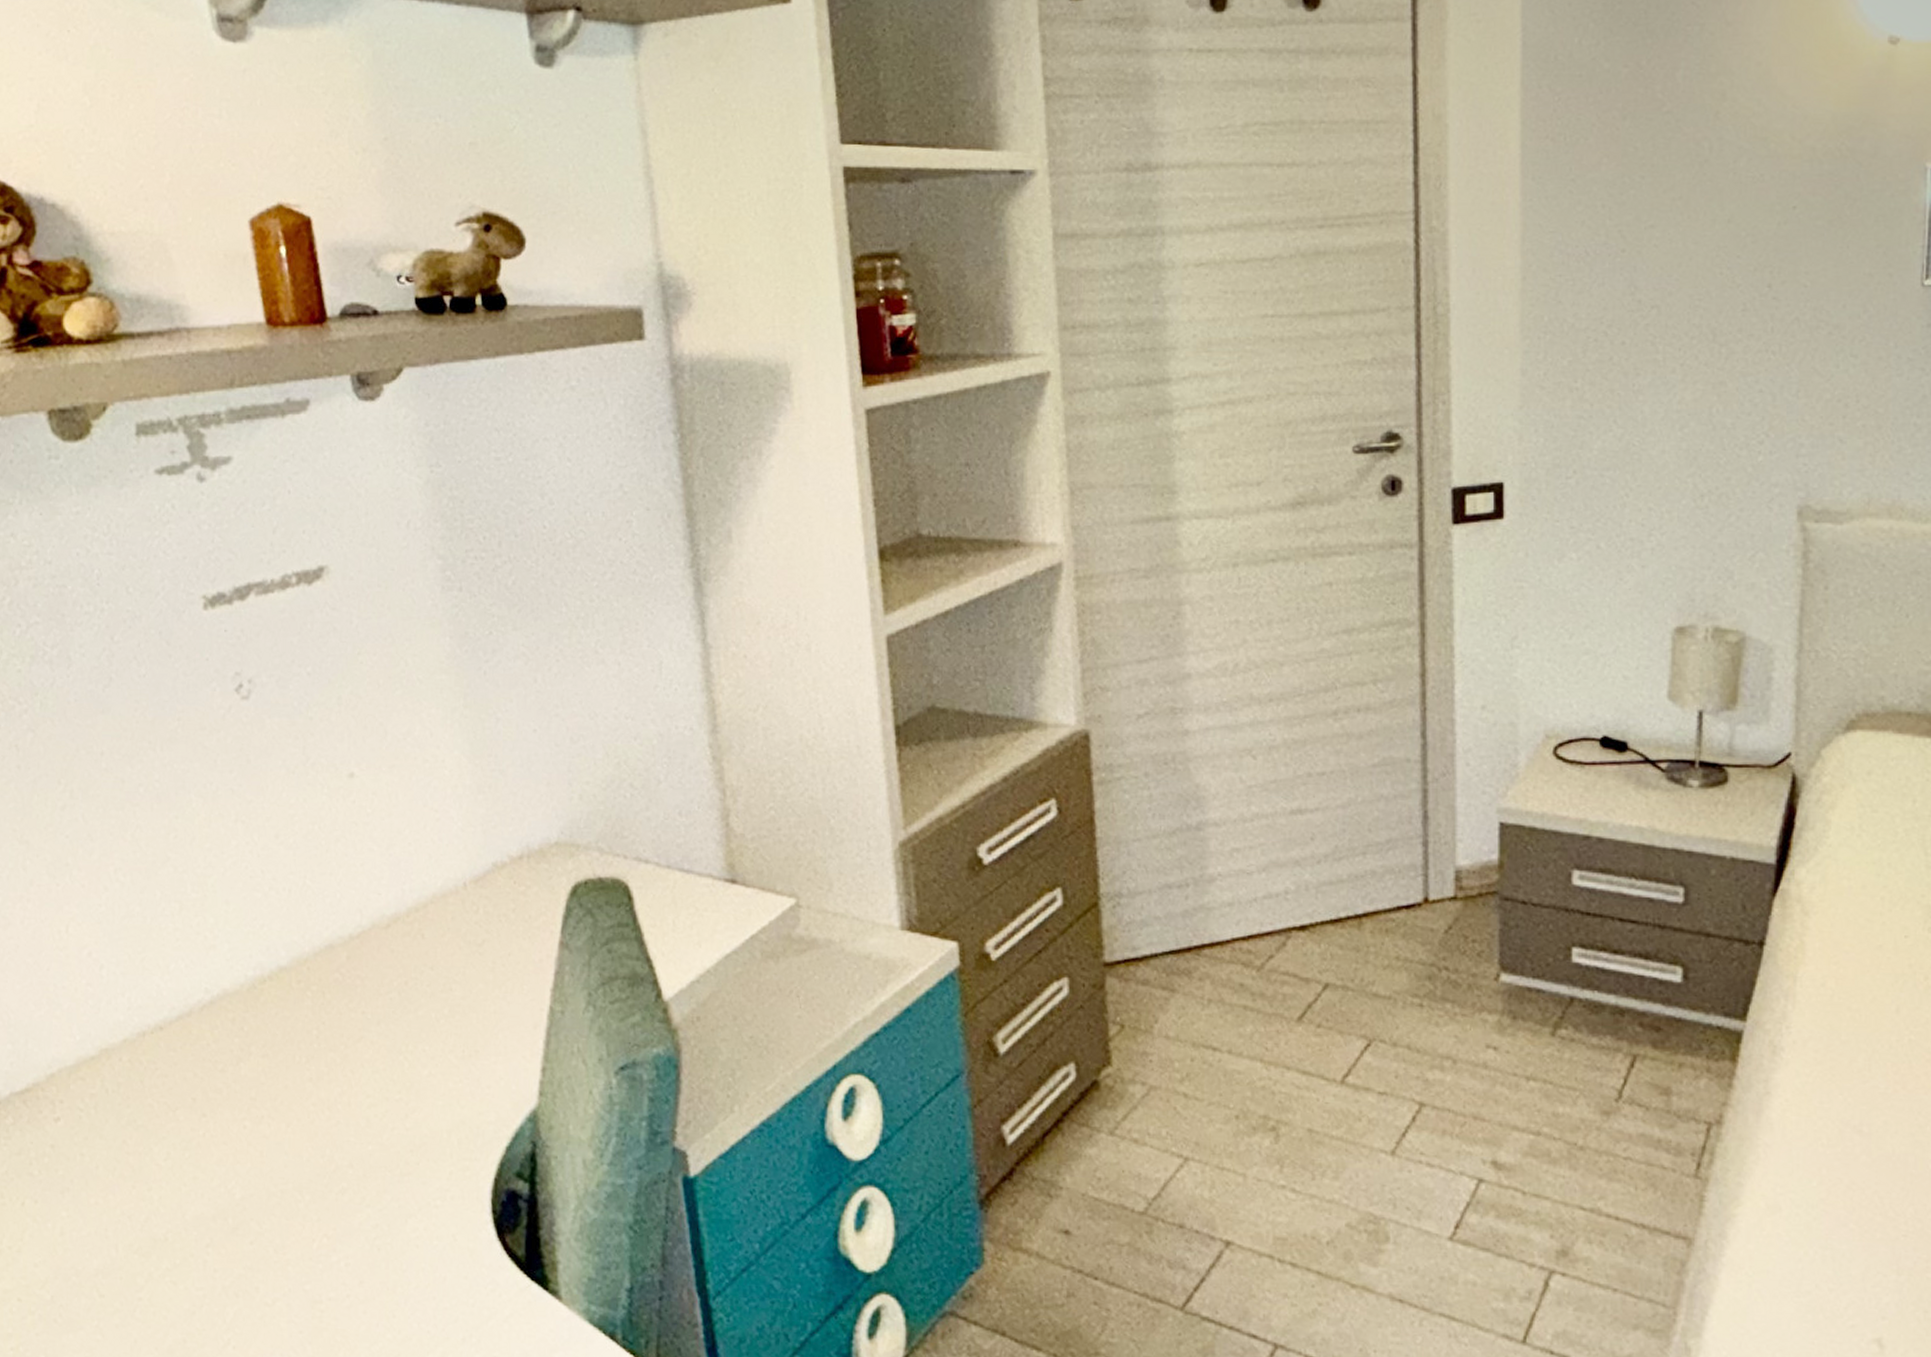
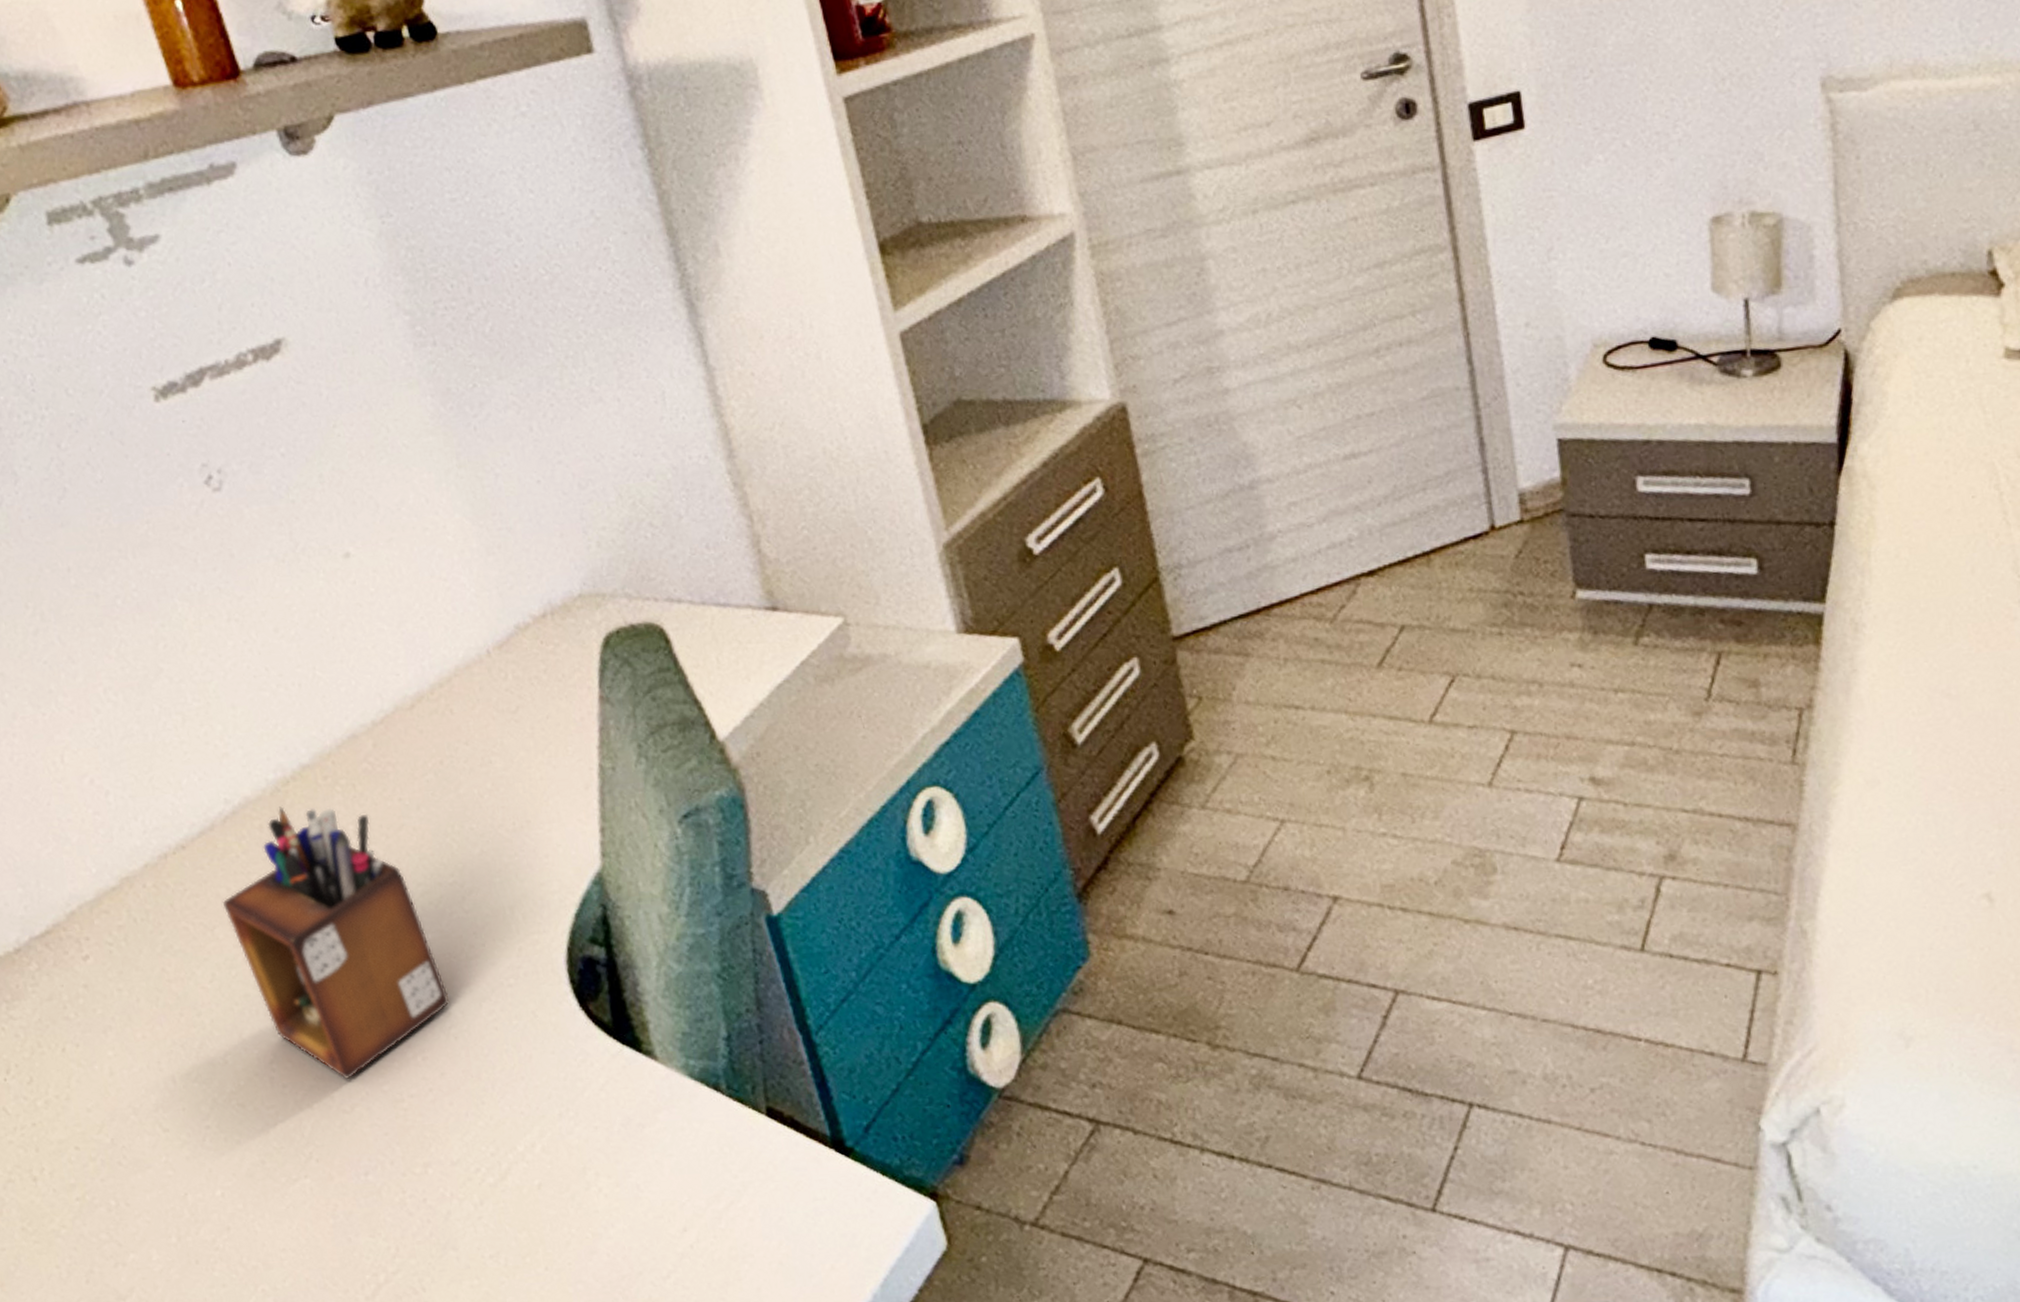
desk organizer: none [187,1003,379,1274] -> present [222,806,450,1080]

